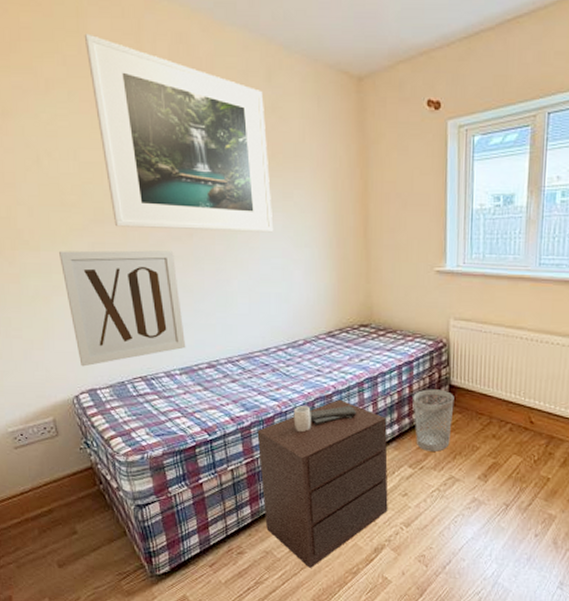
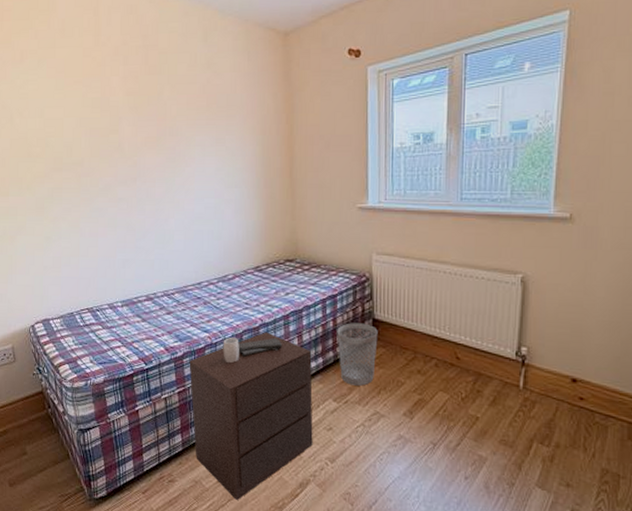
wall art: present [59,250,186,367] -> none [24,194,128,299]
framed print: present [84,33,274,233] -> none [53,11,207,175]

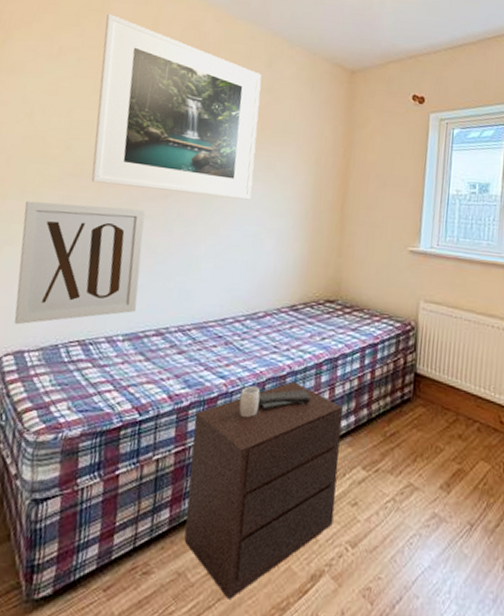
wall art: none [24,194,128,299] -> present [14,200,145,325]
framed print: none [53,11,207,175] -> present [91,13,262,200]
wastebasket: present [337,323,378,386] -> none [373,376,419,451]

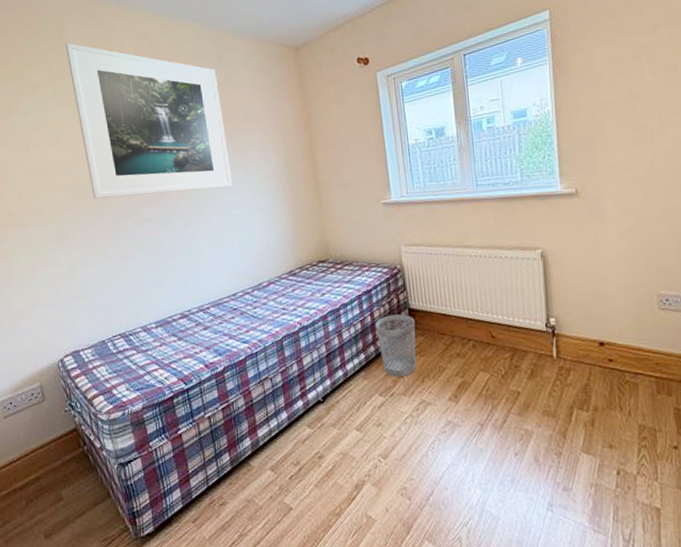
wall art: present [14,200,145,325] -> none [45,214,160,331]
nightstand: present [184,381,343,599] -> none [230,334,364,514]
wastebasket: none [373,376,419,451] -> present [375,314,417,377]

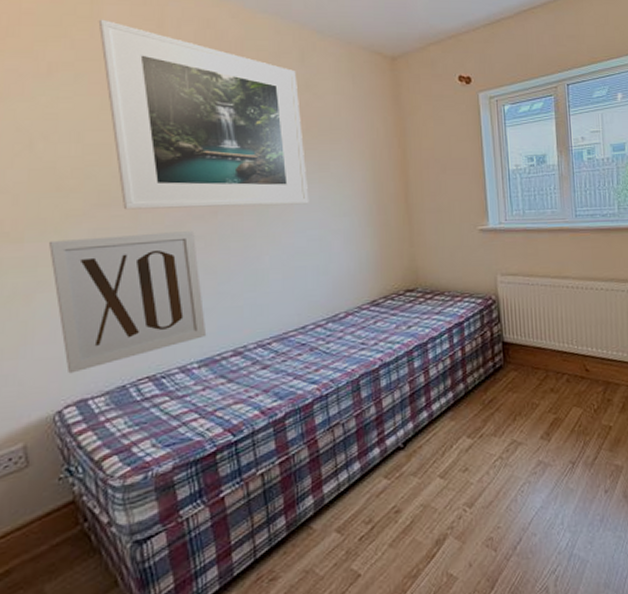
wall art: none [45,214,160,331] -> present [49,231,207,374]
wastebasket: present [375,314,417,377] -> none [466,348,509,417]

